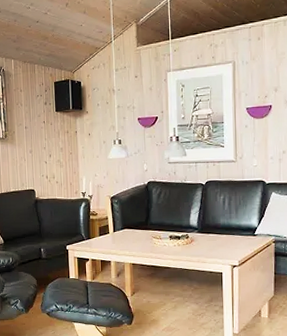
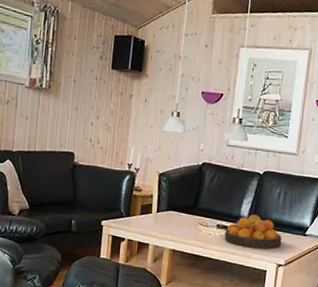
fruit bowl: none [178,222,233,253] -> present [224,214,282,250]

